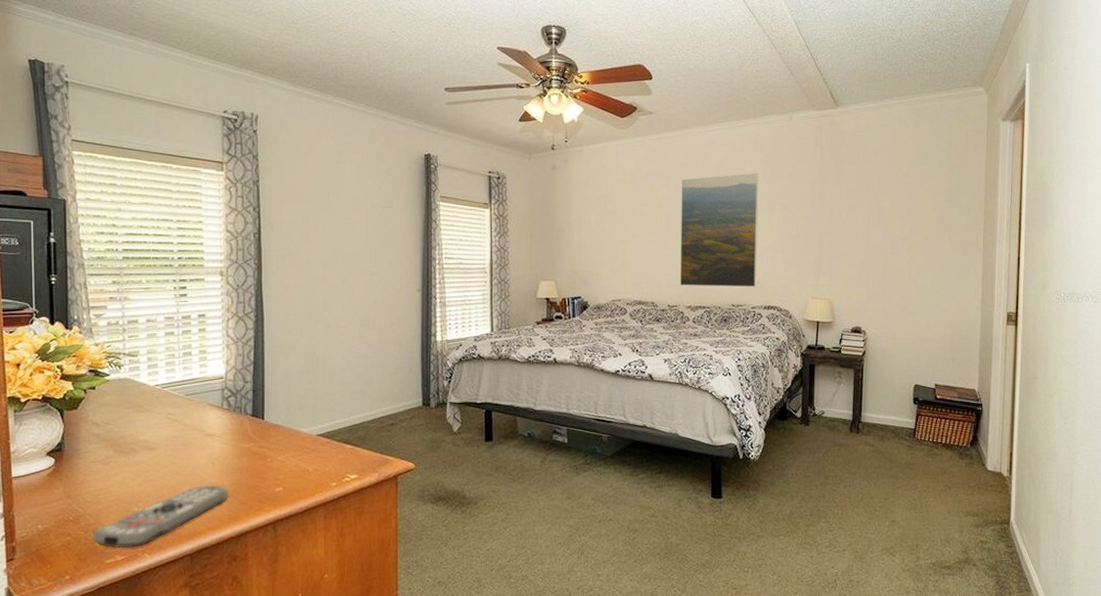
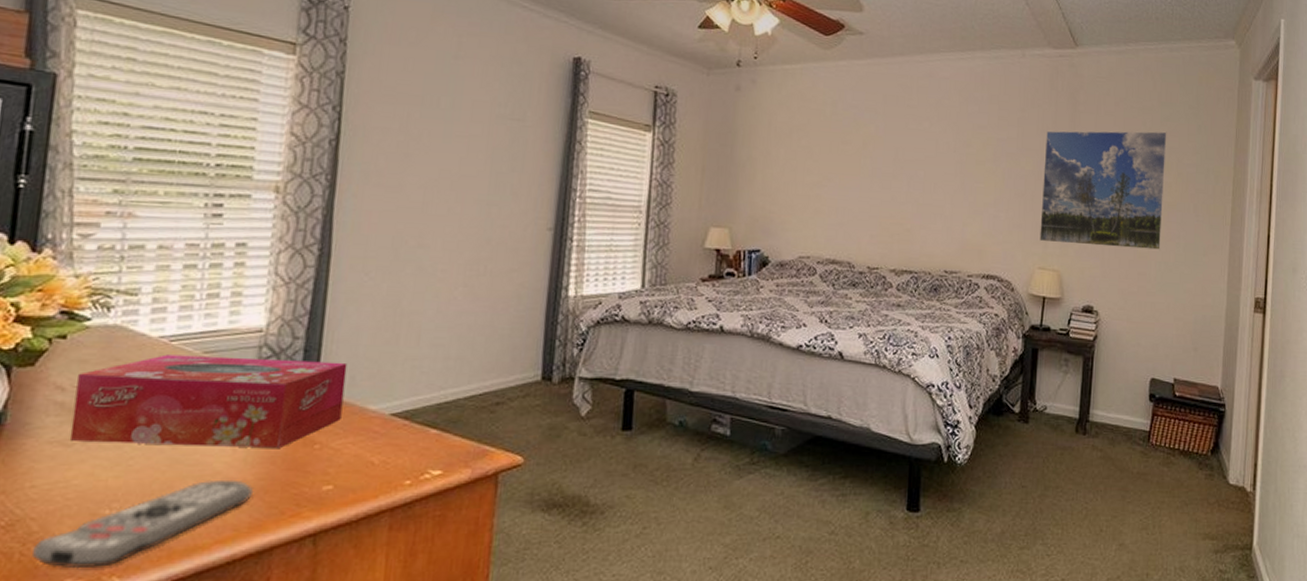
tissue box: none [106,397,284,463] -> present [69,354,348,449]
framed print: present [680,173,759,288] -> none [883,114,984,252]
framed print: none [812,174,922,276] -> present [1039,130,1167,250]

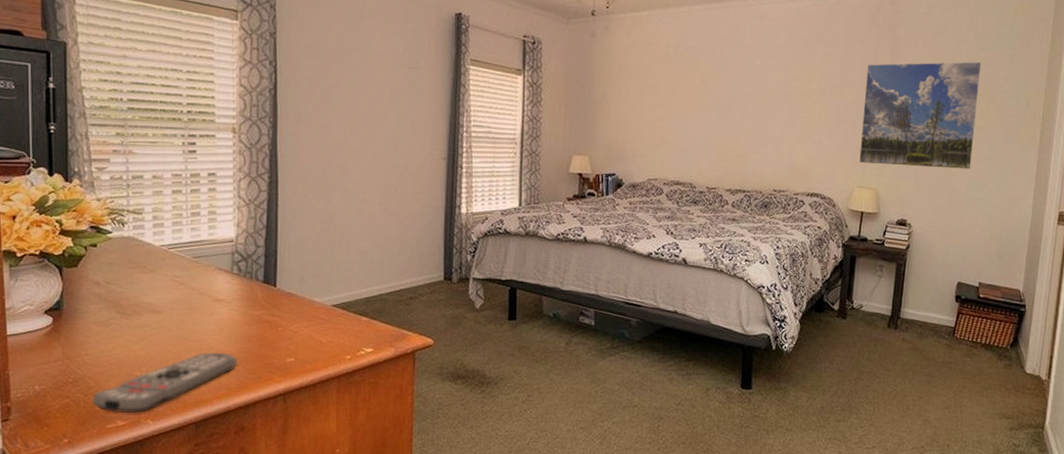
tissue box: present [69,354,348,449] -> none [107,259,297,331]

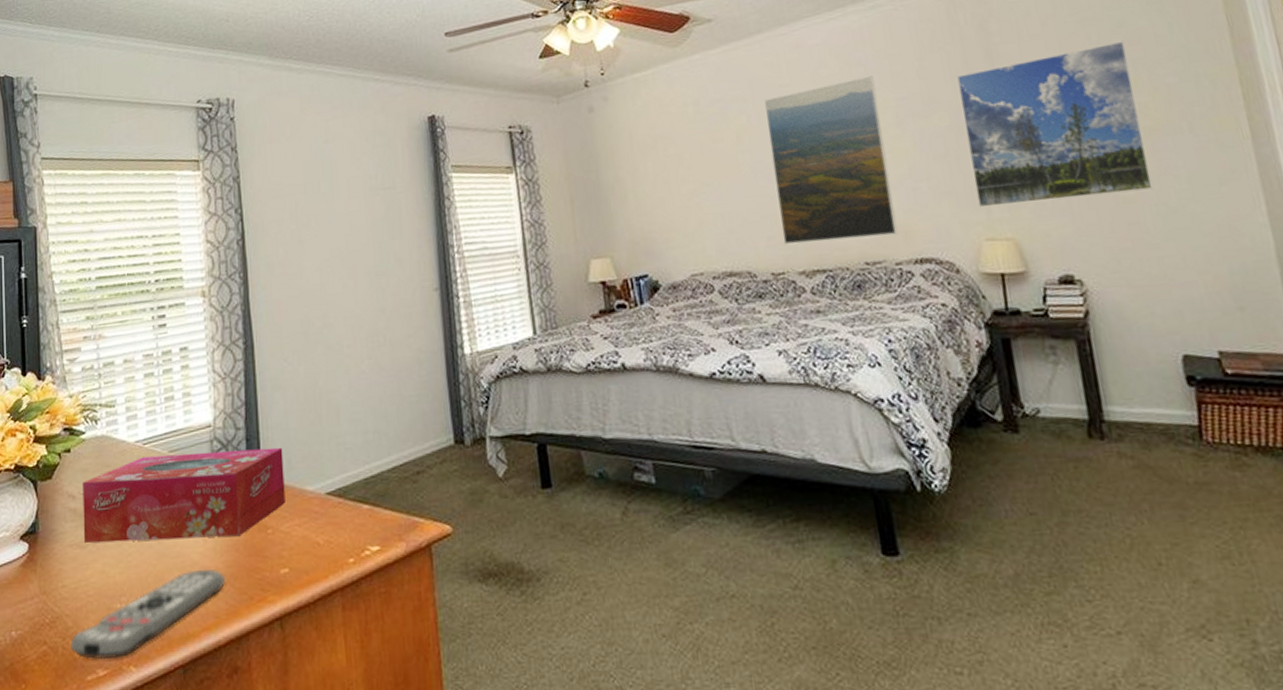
tissue box: none [107,259,297,331] -> present [83,447,285,544]
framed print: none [720,51,810,173] -> present [764,75,899,245]

